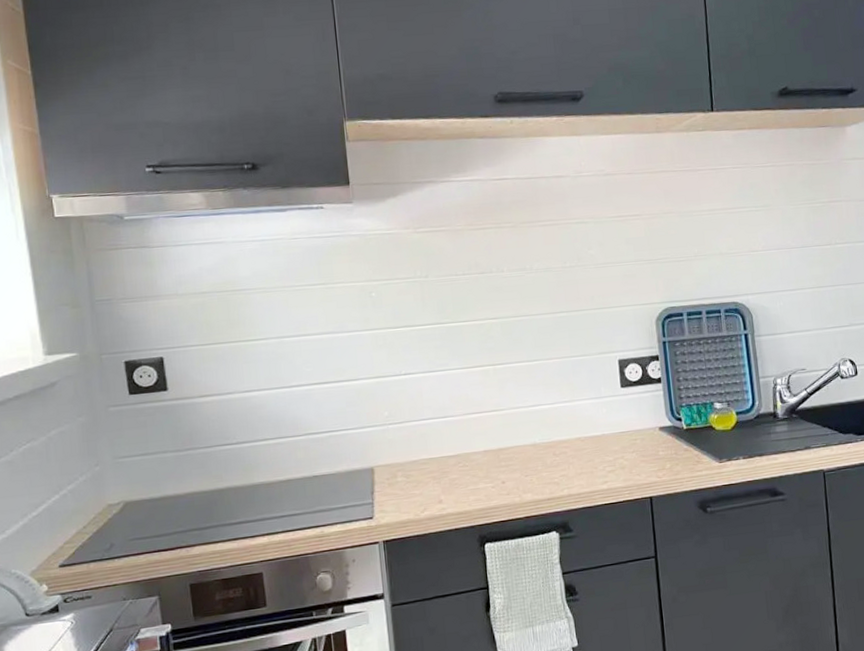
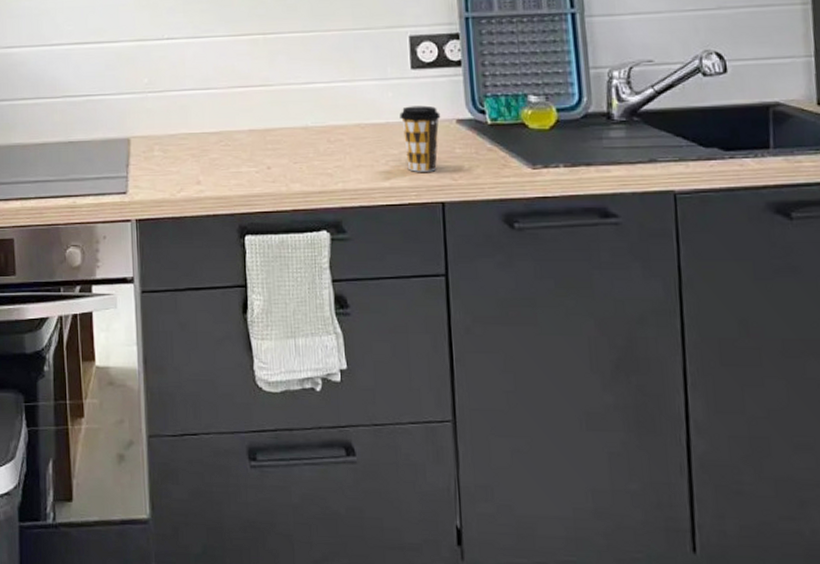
coffee cup: none [613,417,646,474] -> present [399,105,441,172]

